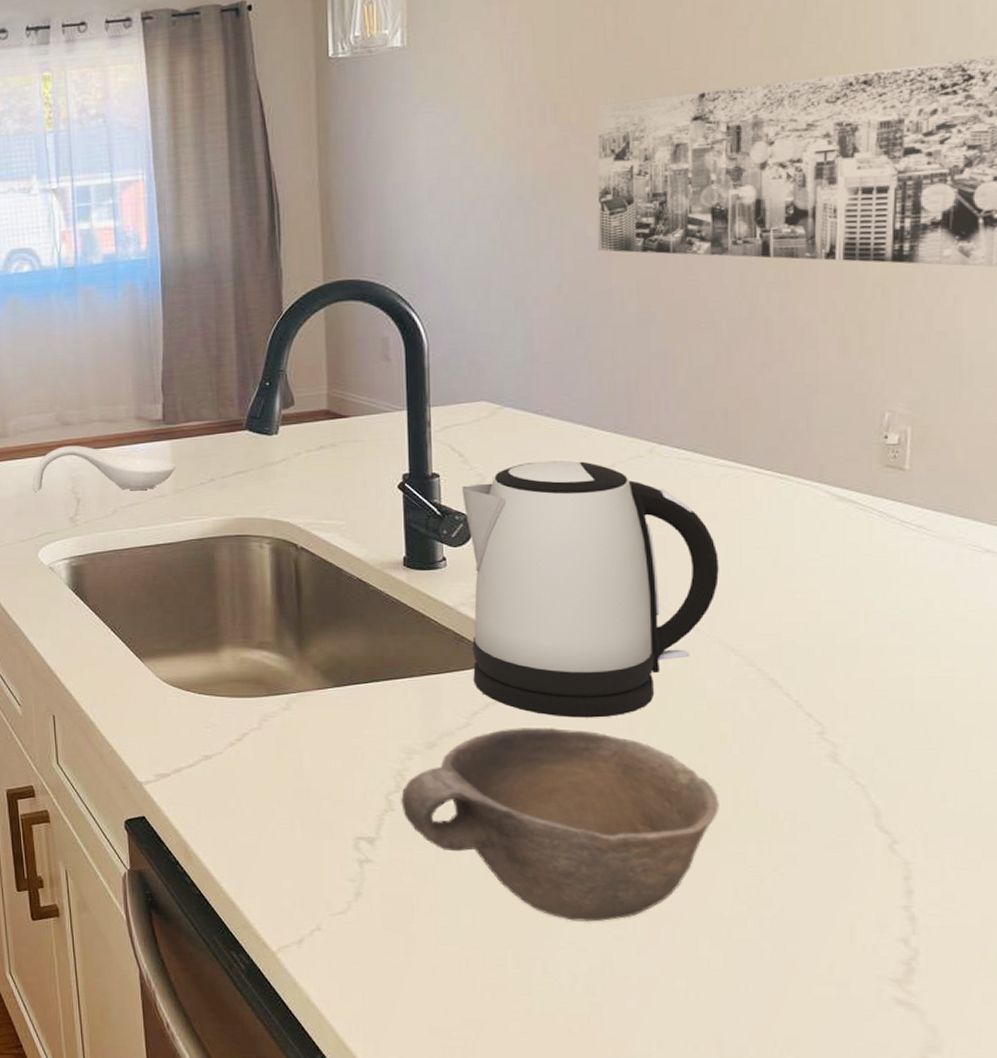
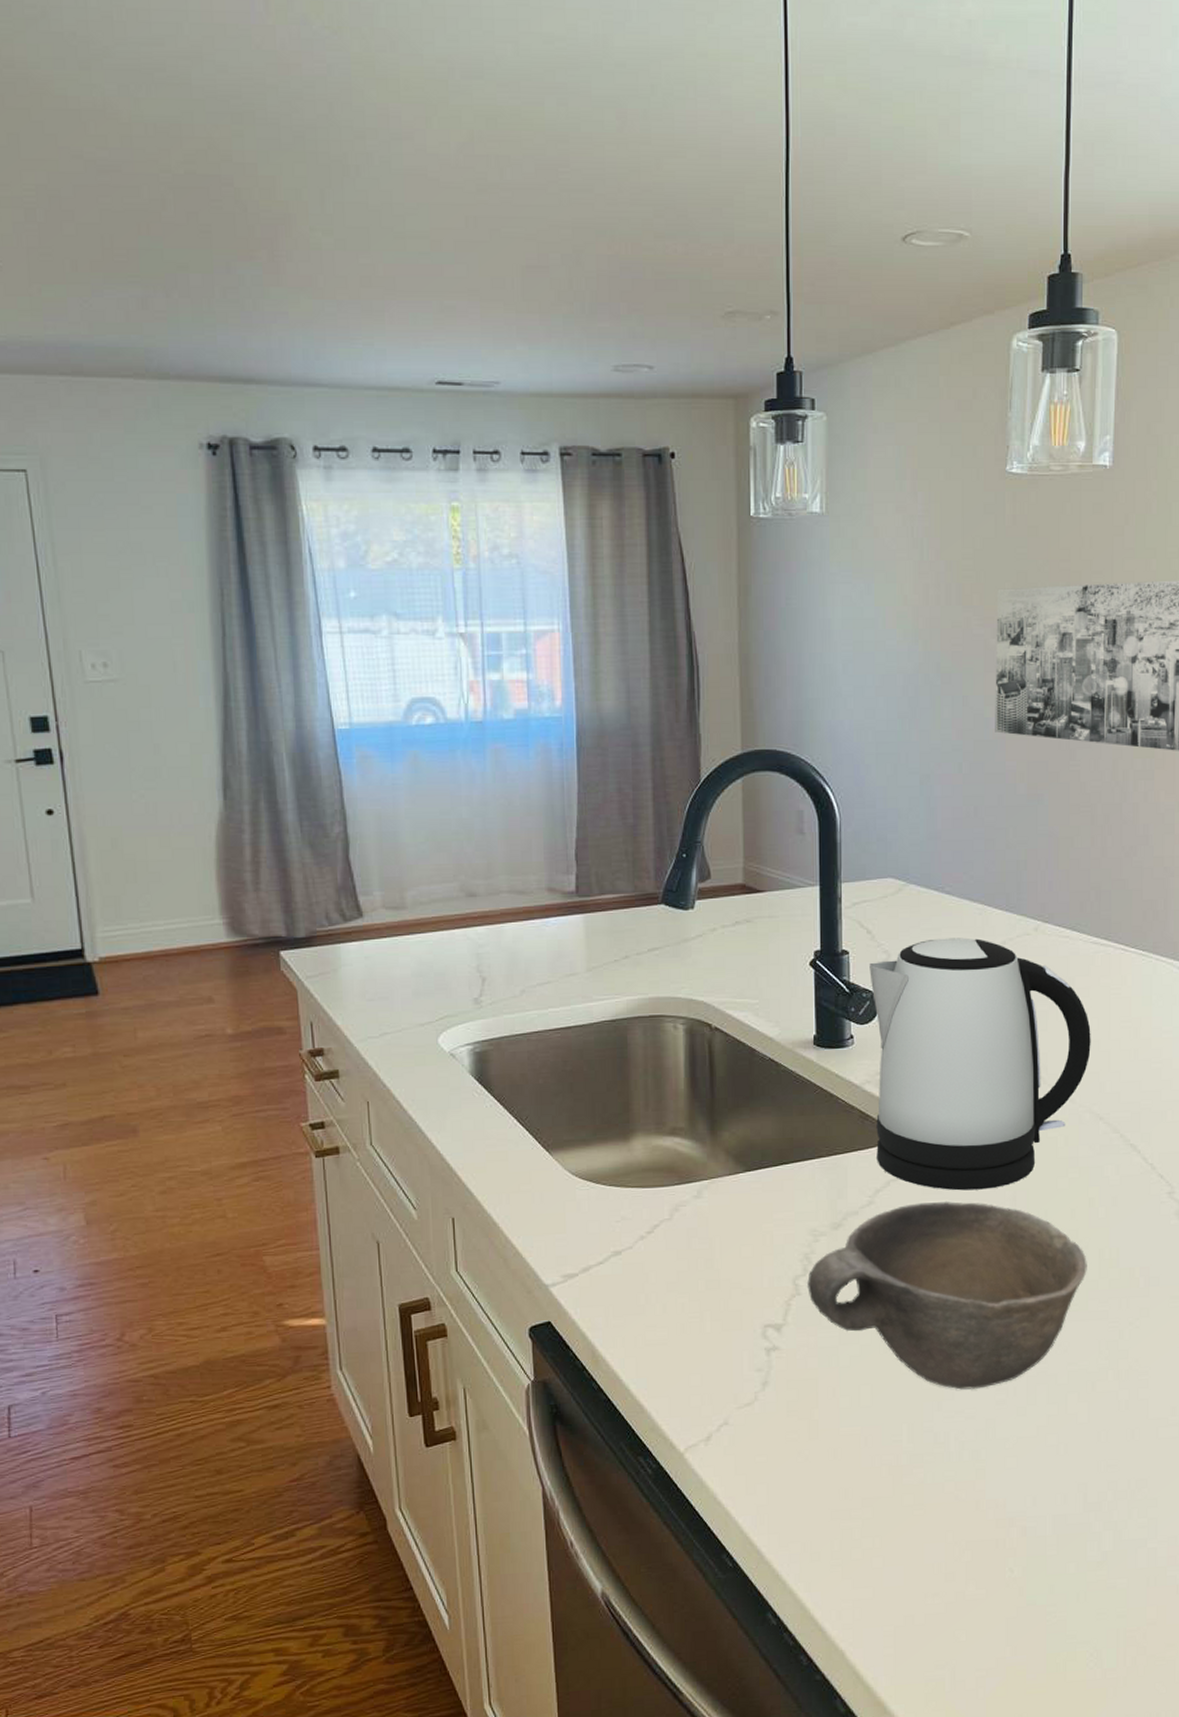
spoon rest: present [33,446,176,491] -> none [433,919,589,970]

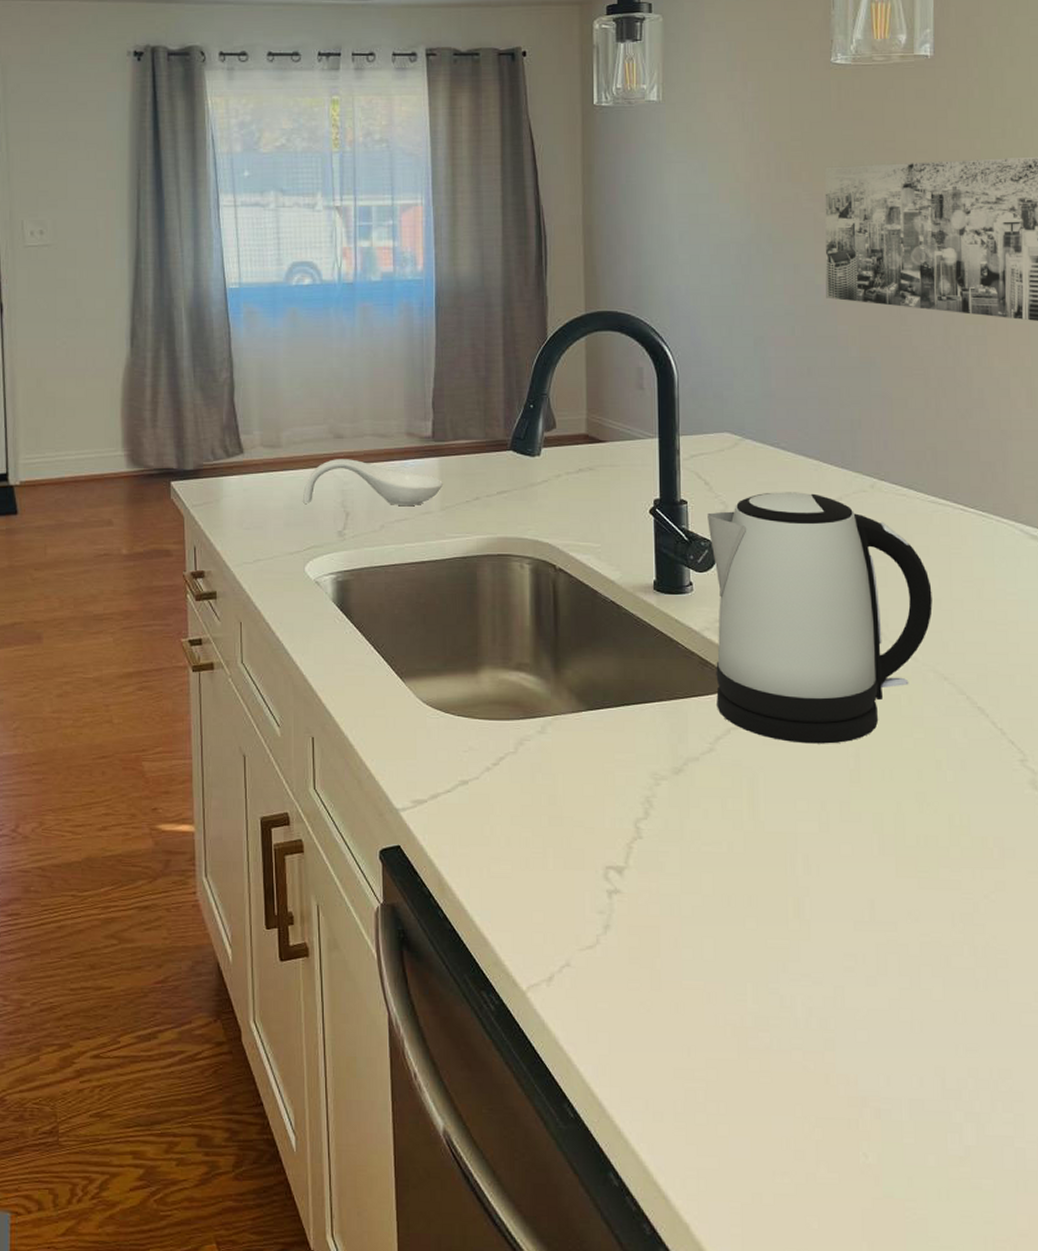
spoon rest: none [433,919,589,970] -> present [303,459,443,507]
bowl: present [807,1201,1087,1390] -> none [649,753,937,953]

